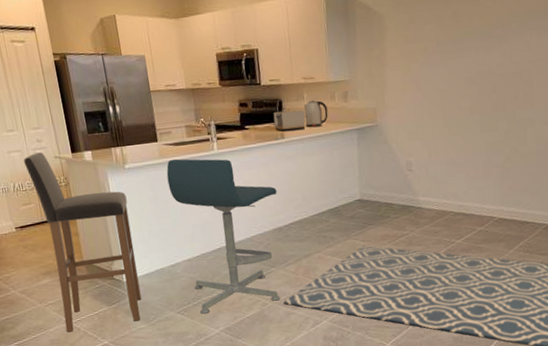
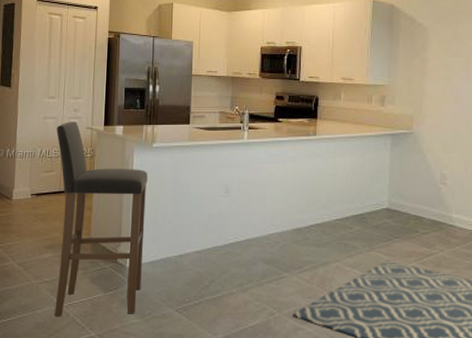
bar stool: present [166,159,280,314] -> none [192,143,302,315]
toaster: present [273,110,306,132] -> none [308,108,340,129]
kettle: present [304,100,328,128] -> none [339,100,363,128]

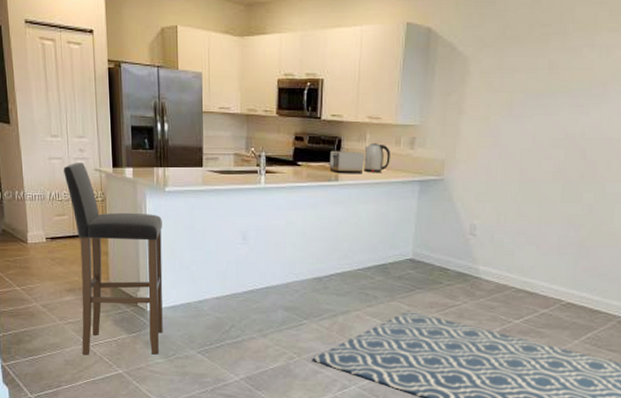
toaster: none [308,108,340,129] -> present [329,150,365,174]
kettle: none [339,100,363,128] -> present [363,142,390,173]

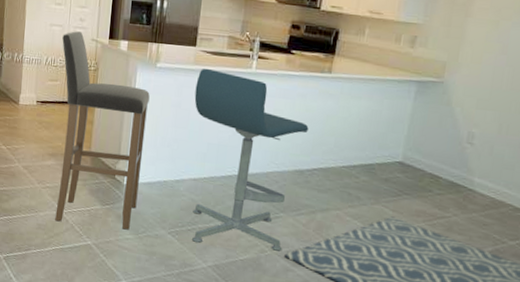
bar stool: none [207,187,322,358] -> present [192,68,309,251]
toaster: present [329,150,365,174] -> none [323,41,362,69]
kettle: present [363,142,390,173] -> none [359,37,389,69]

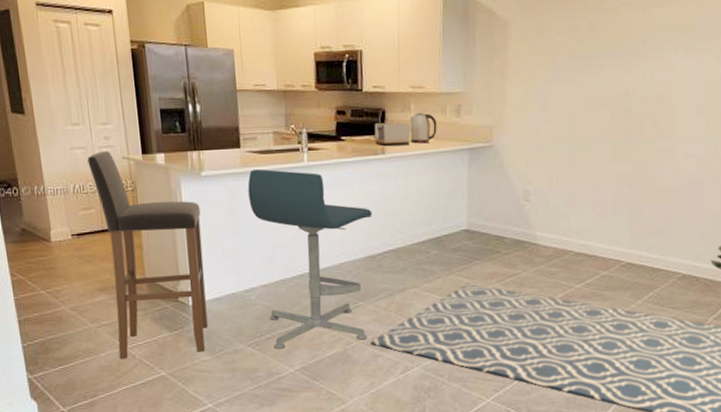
toaster: none [323,41,362,69] -> present [374,122,411,146]
kettle: none [359,37,389,69] -> present [410,112,437,144]

